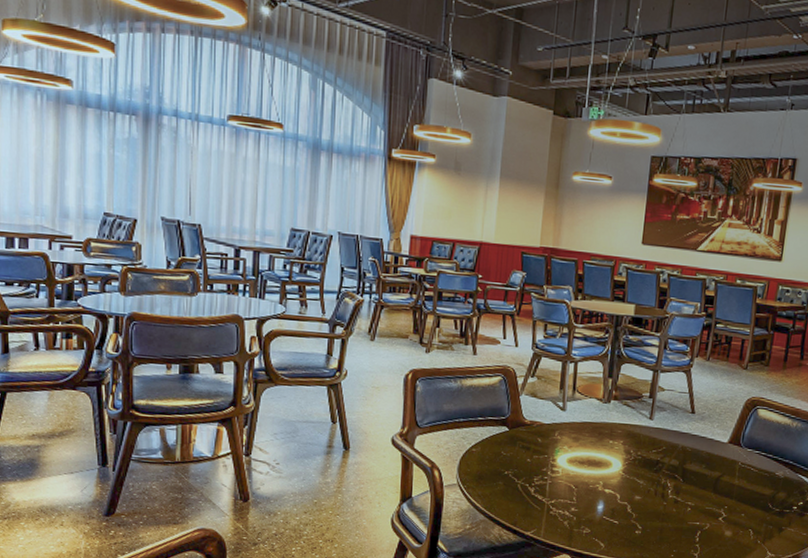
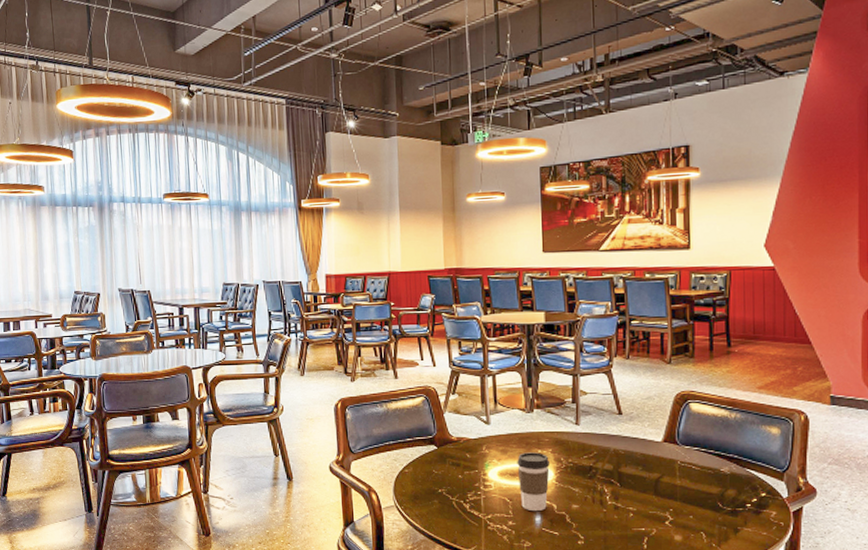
coffee cup: none [586,442,619,500] -> present [517,452,550,512]

